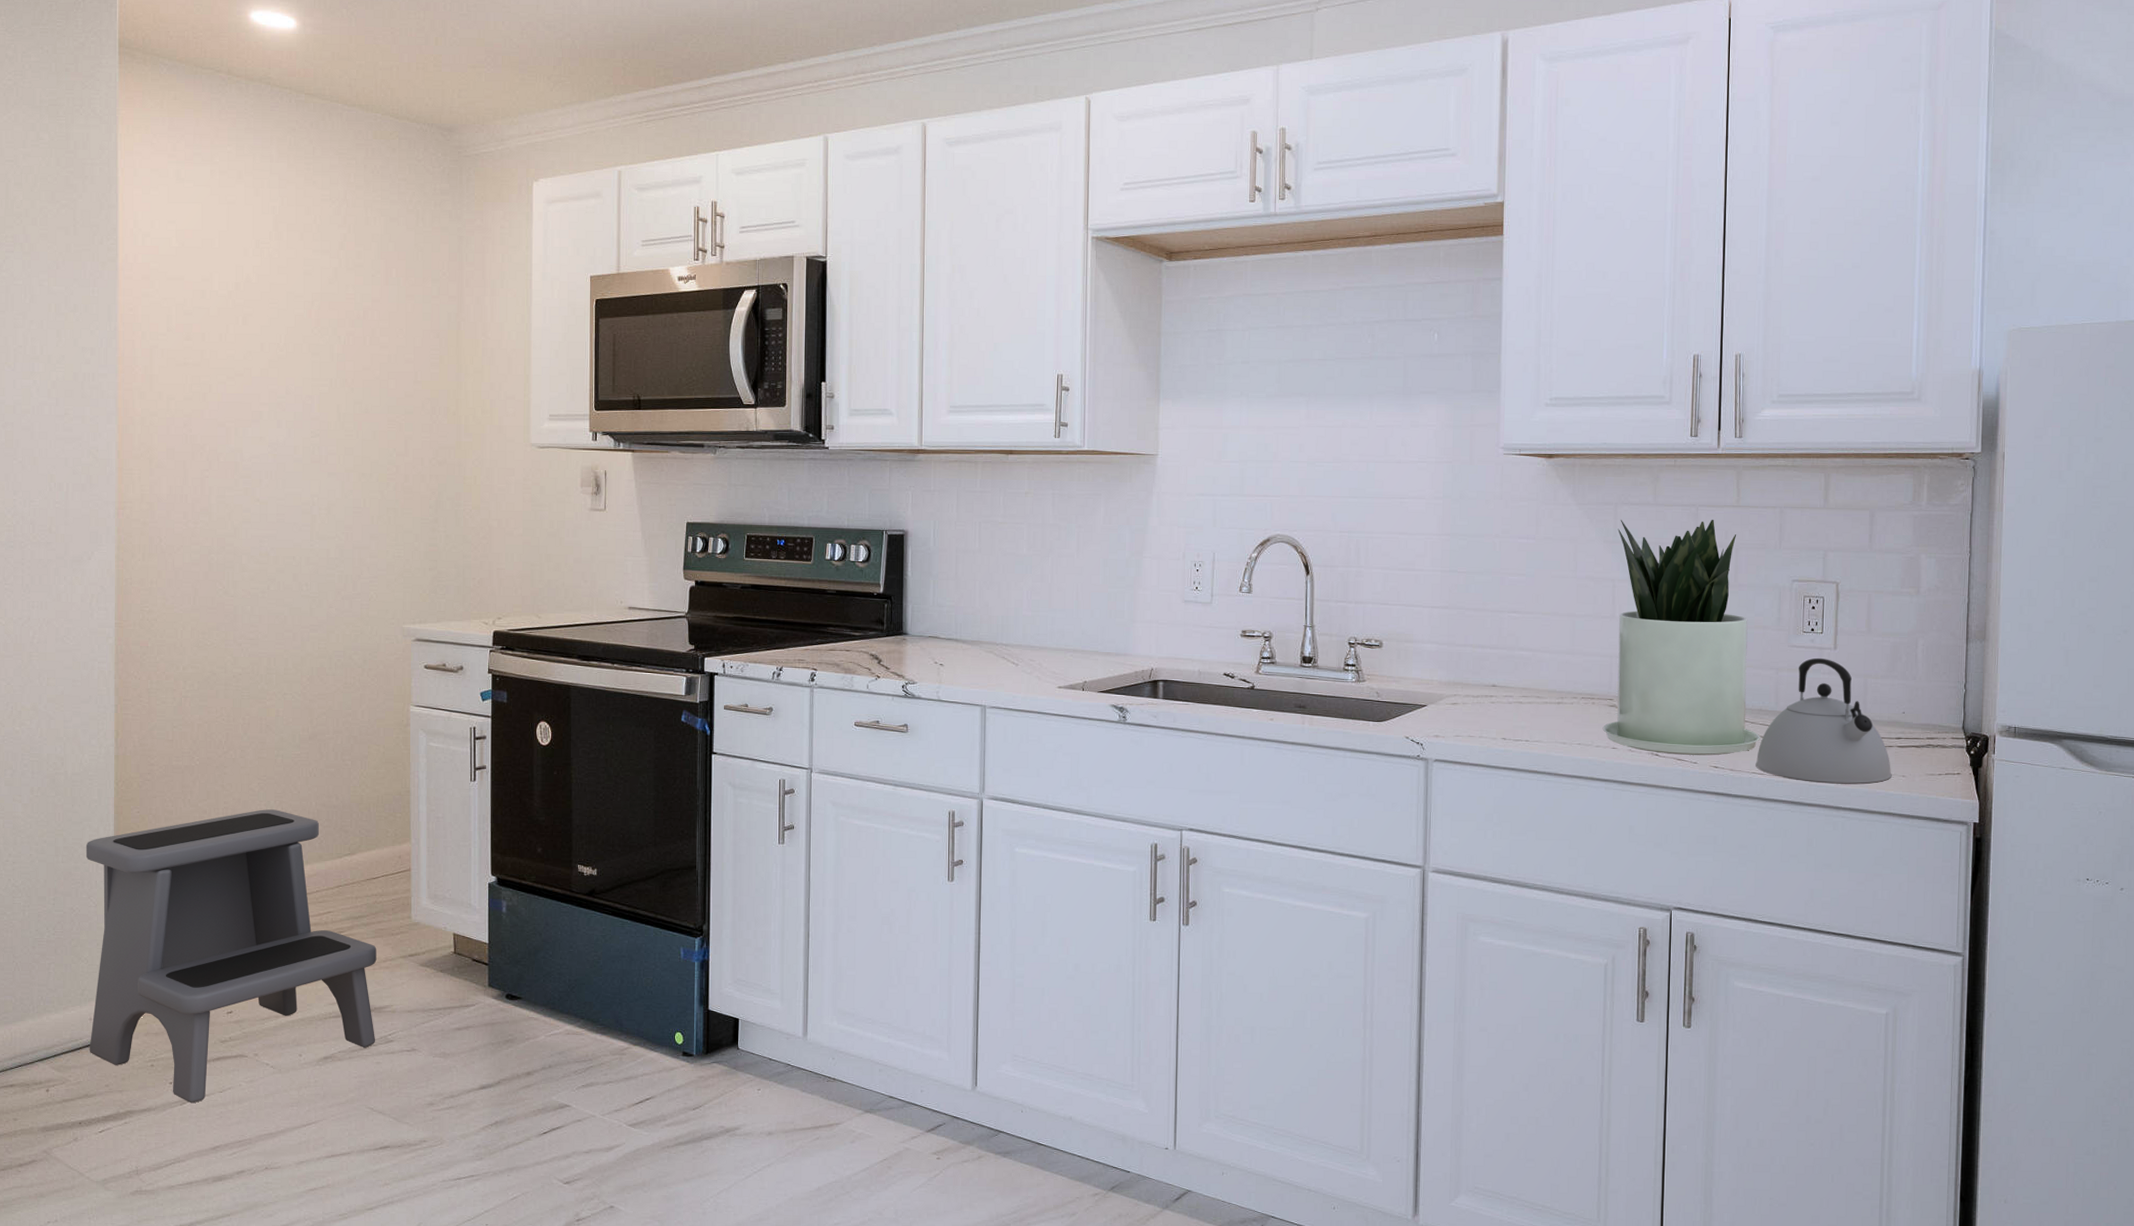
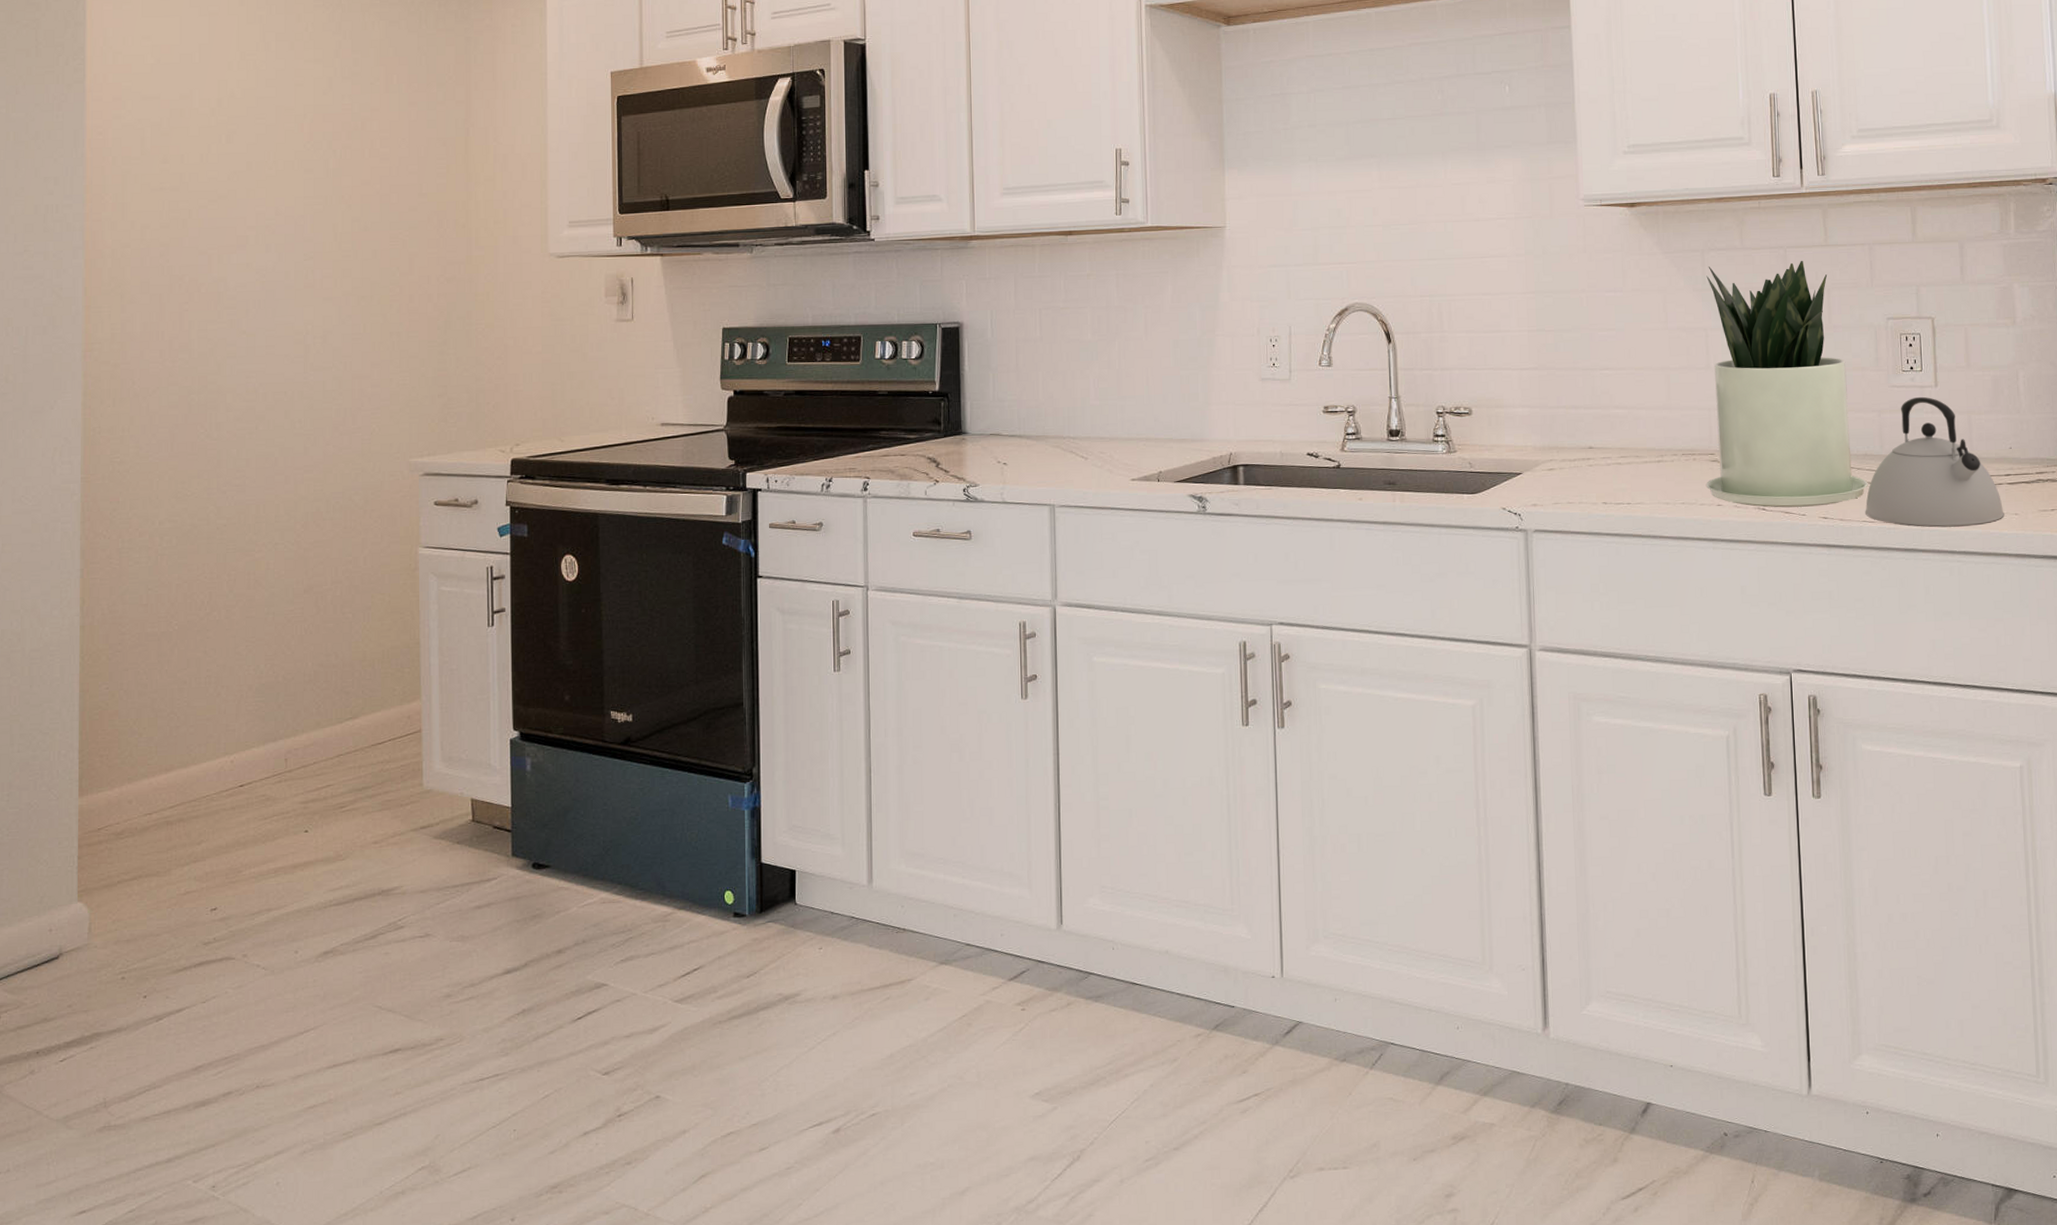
step stool: present [85,809,377,1103] -> none [45,674,384,1019]

